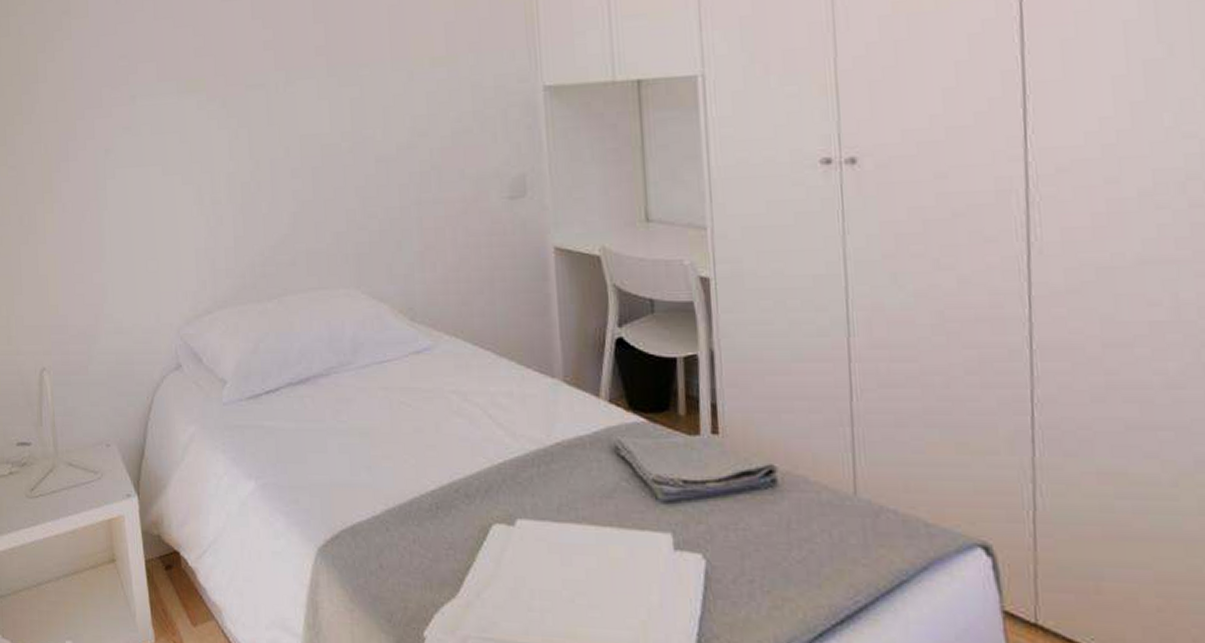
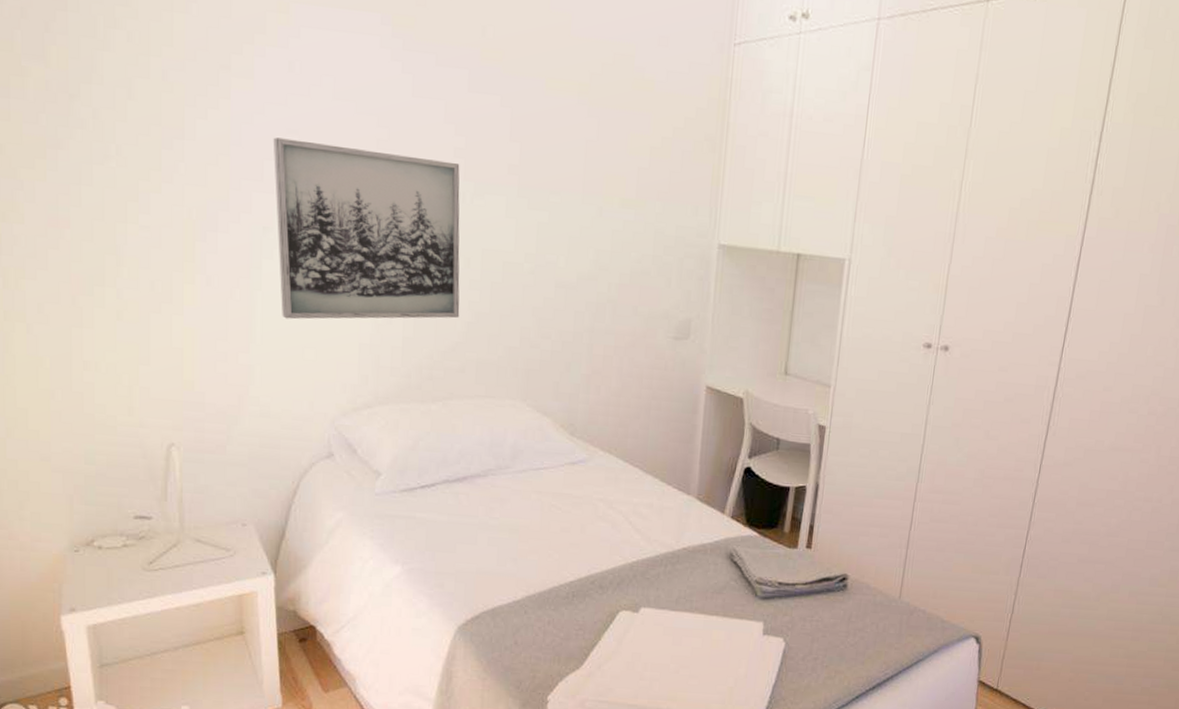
wall art: none [107,55,285,234] -> present [273,137,460,319]

